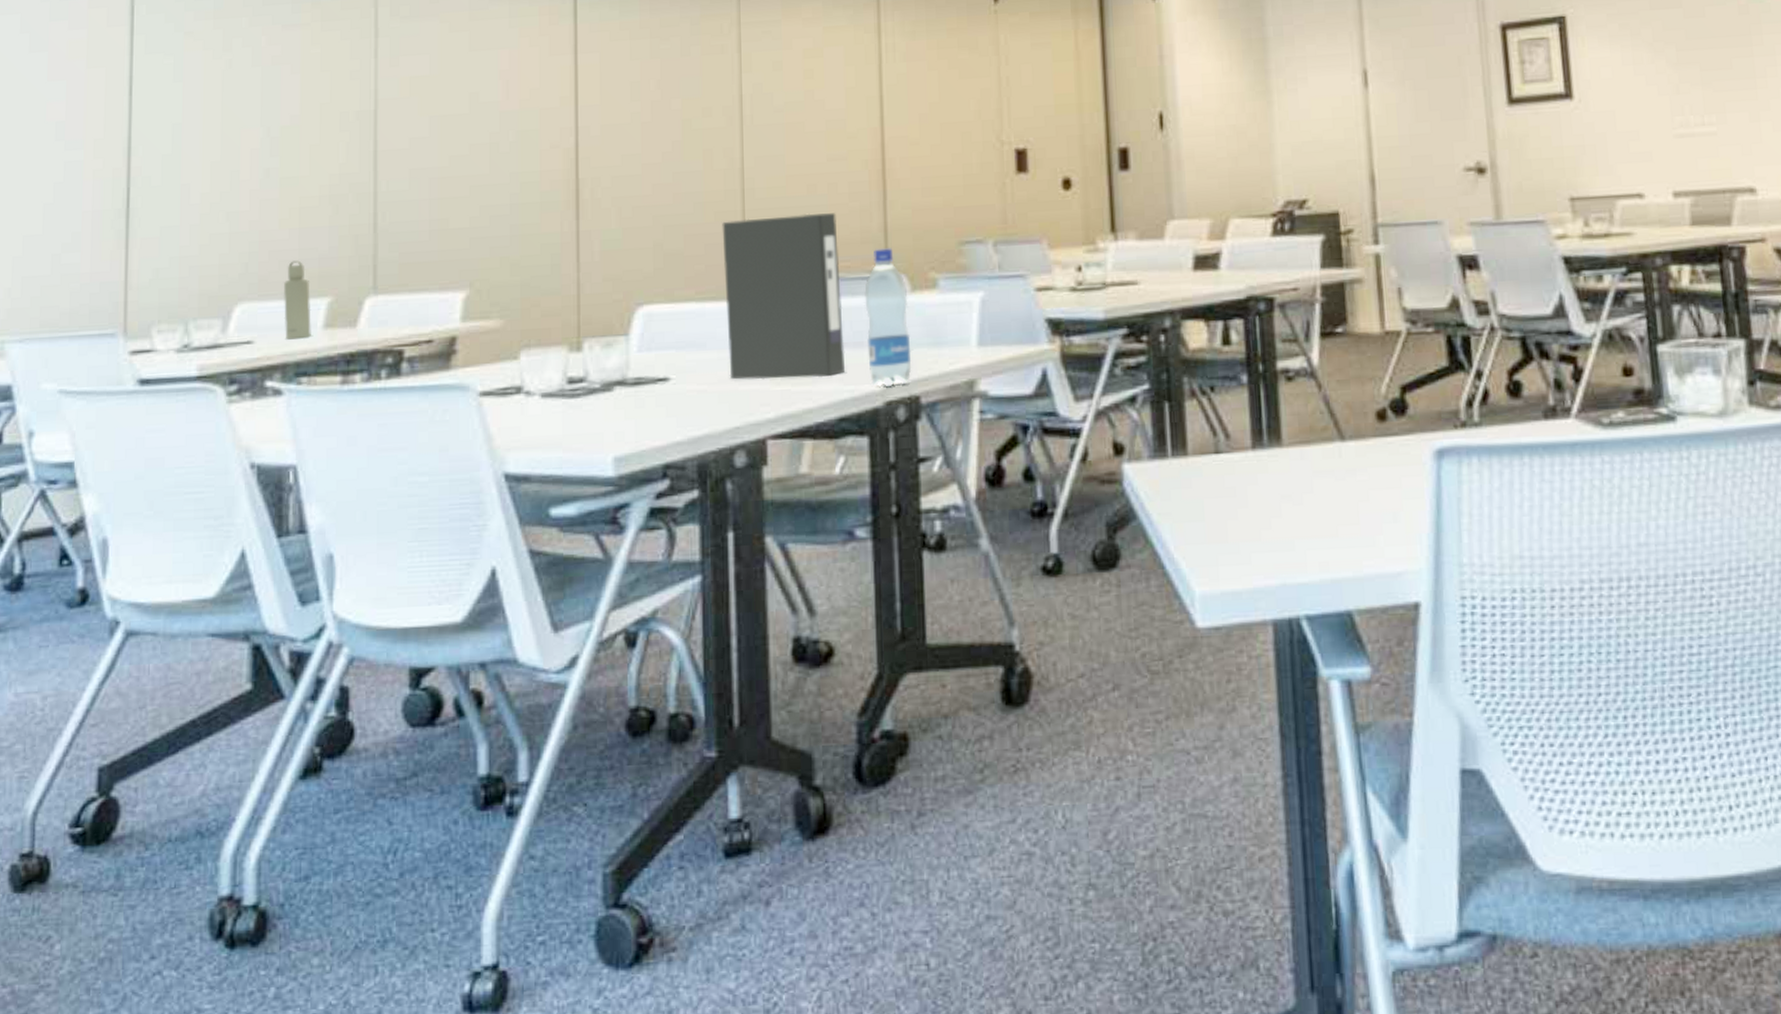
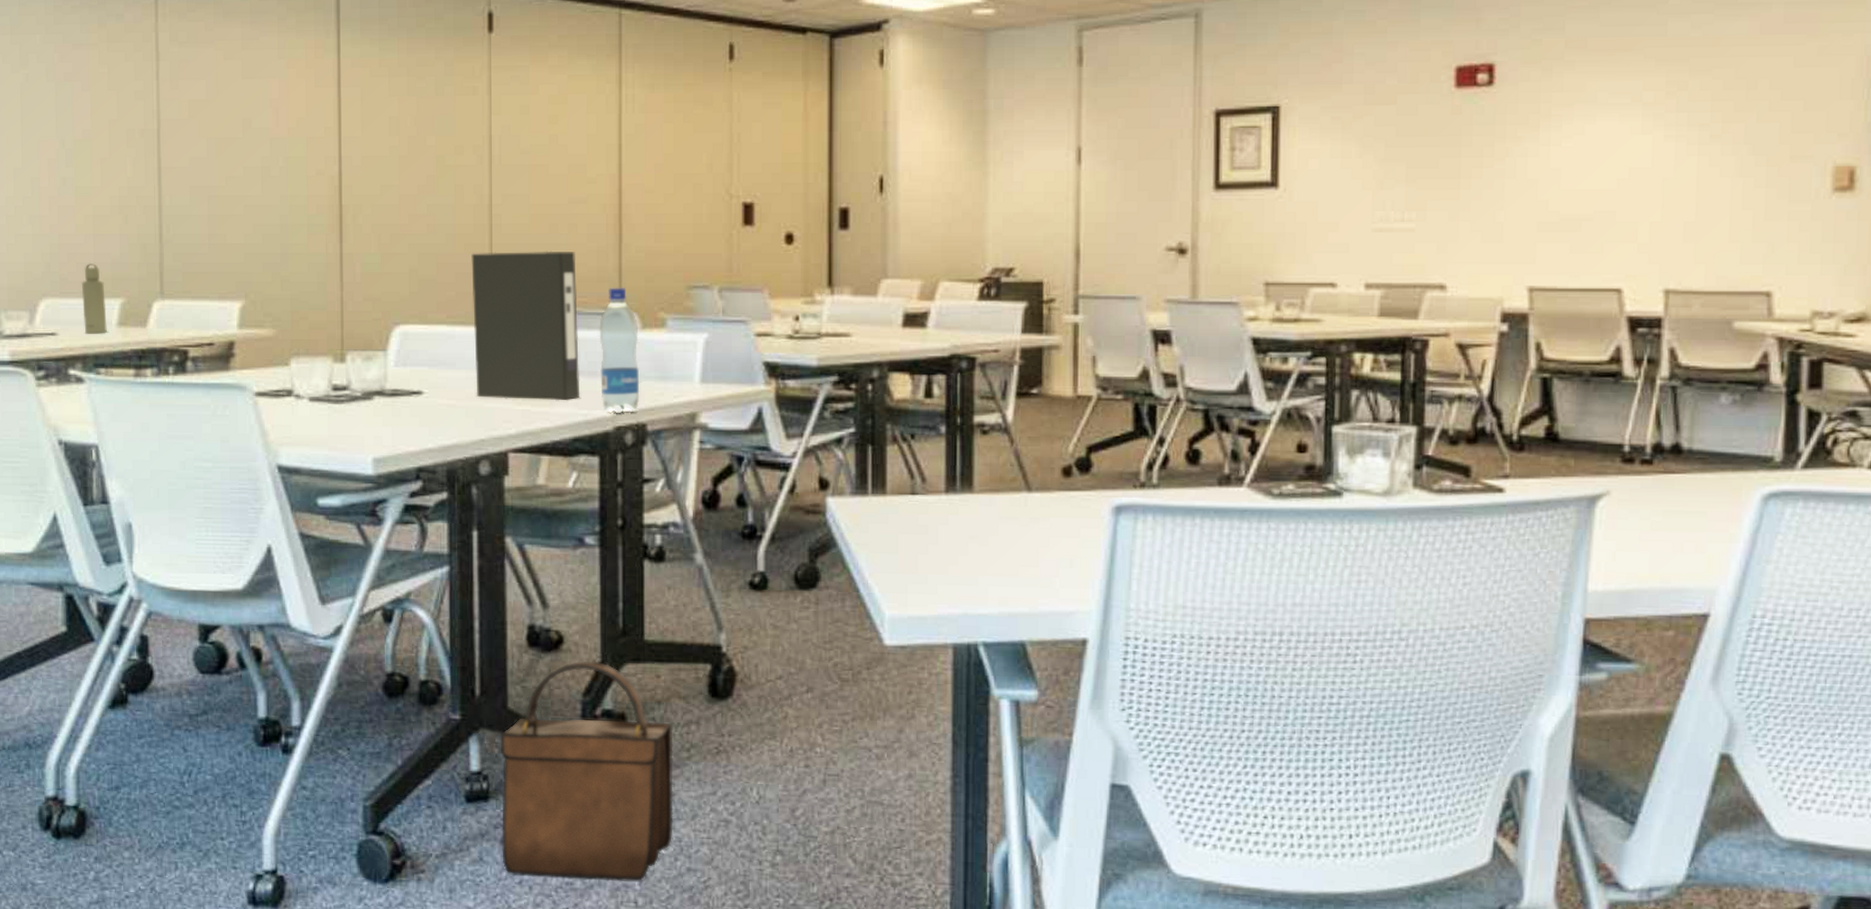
handbag: none [763,673,968,943] -> present [500,660,673,880]

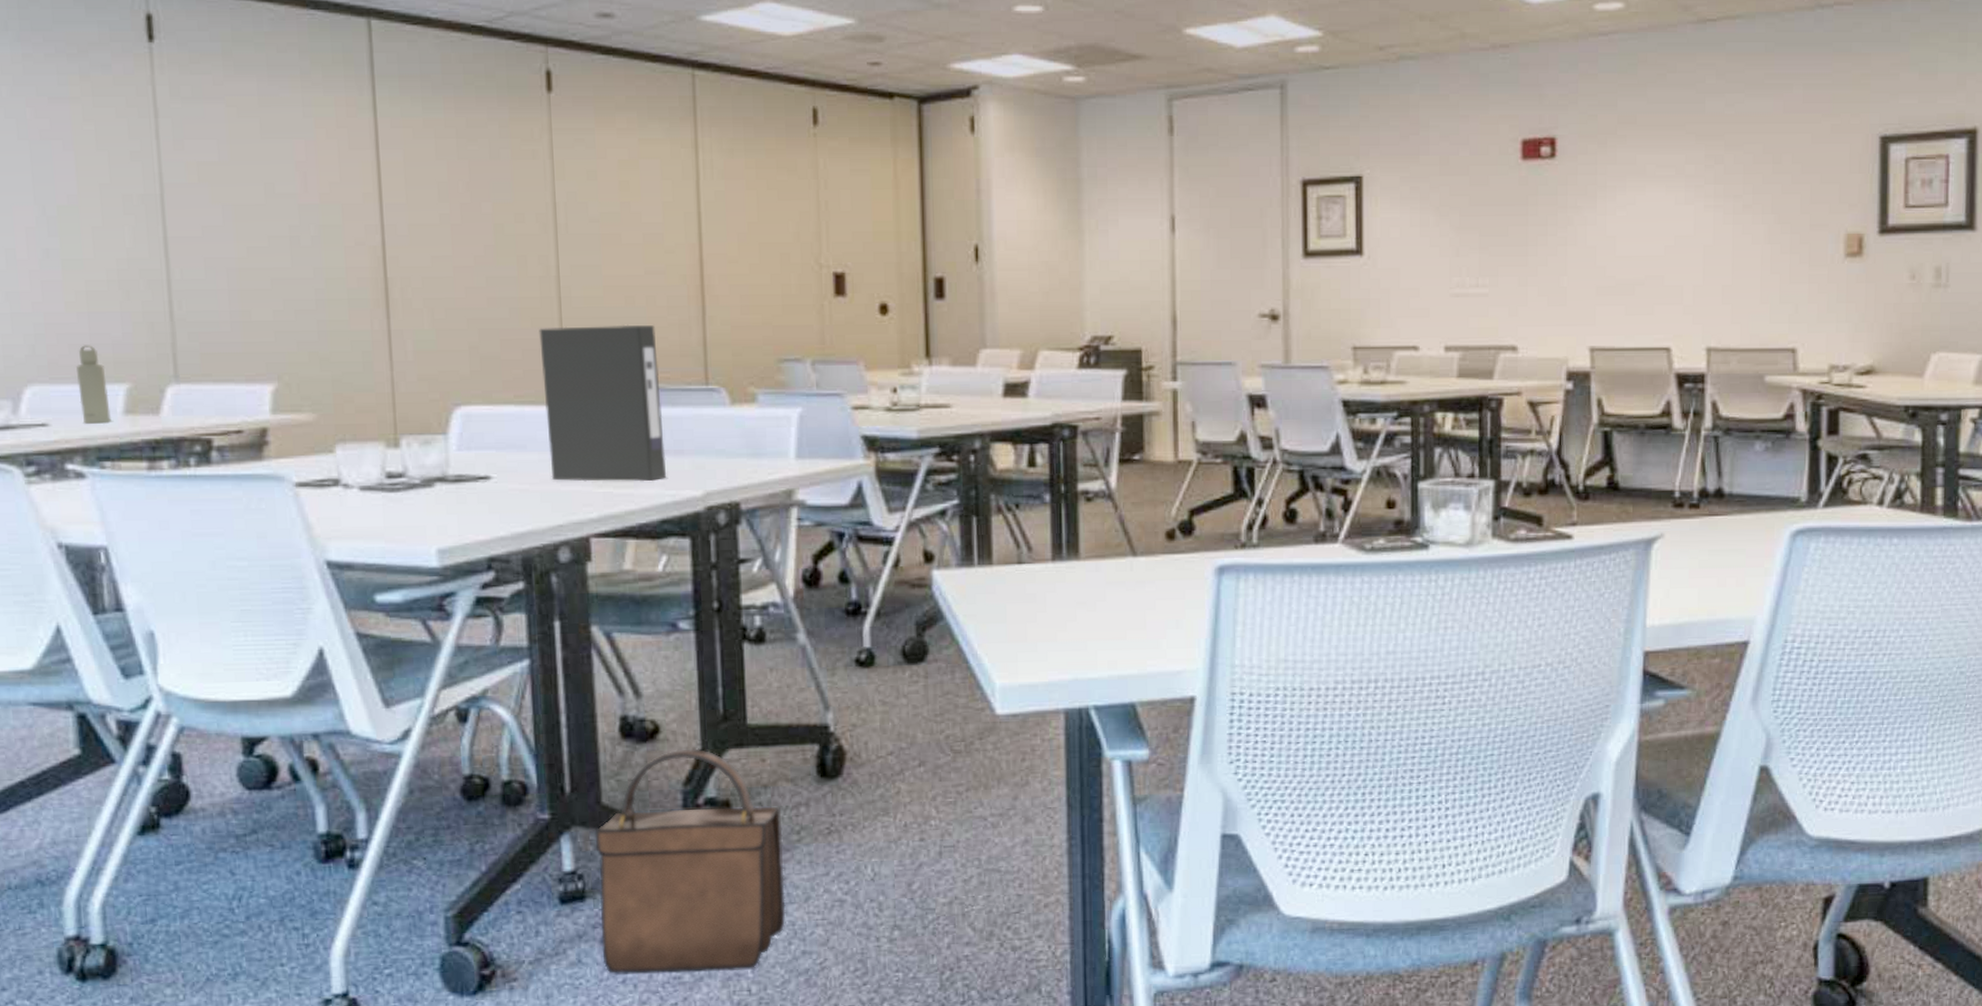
bottle: present [599,288,640,413] -> none [684,362,732,492]

